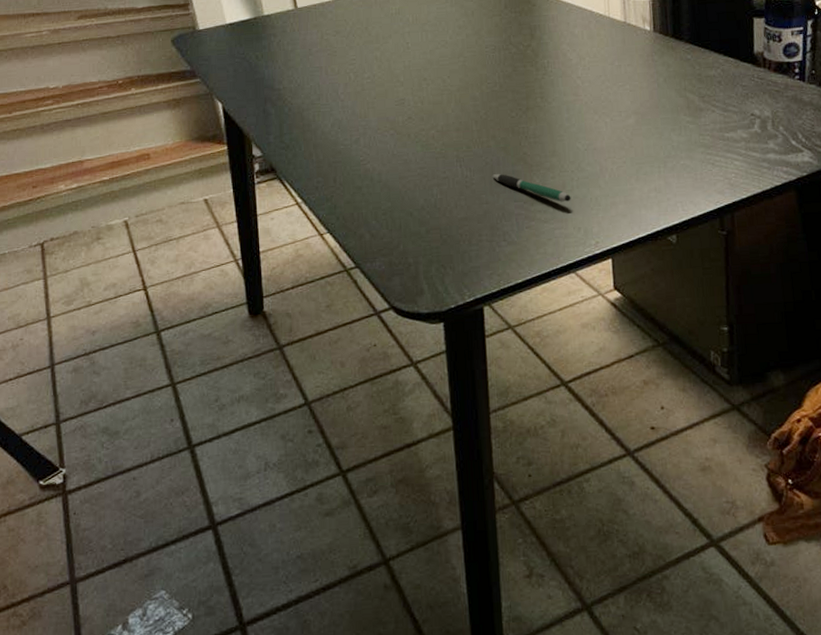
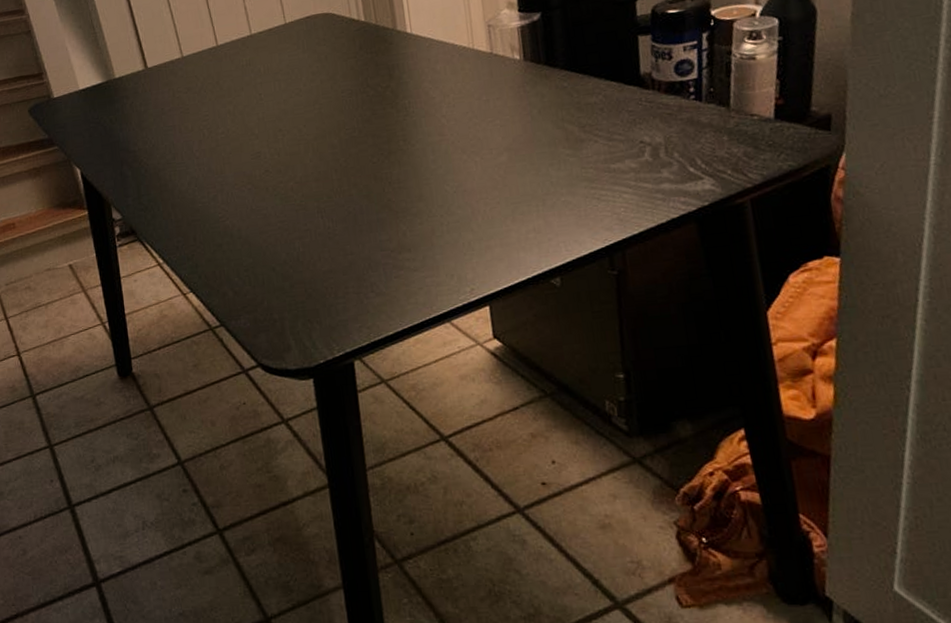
pen: present [492,174,571,202] -> none [356,222,442,249]

